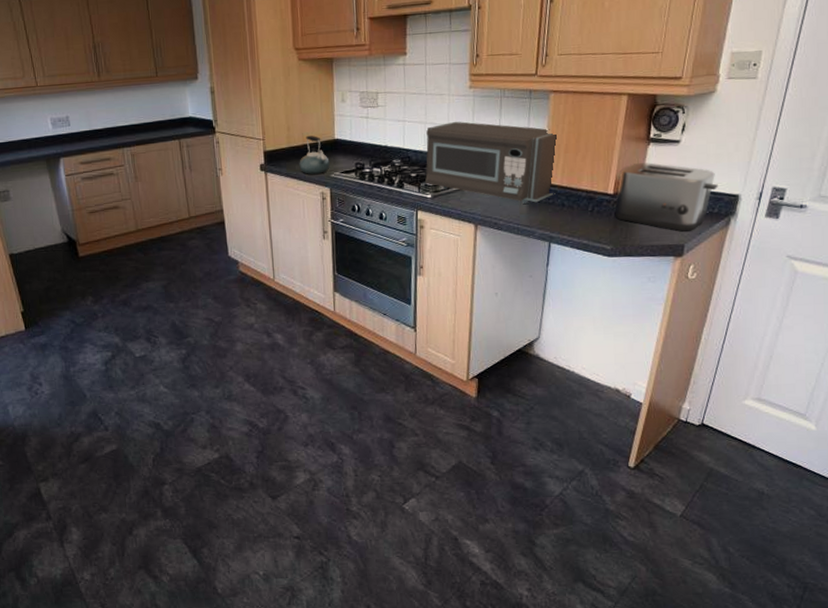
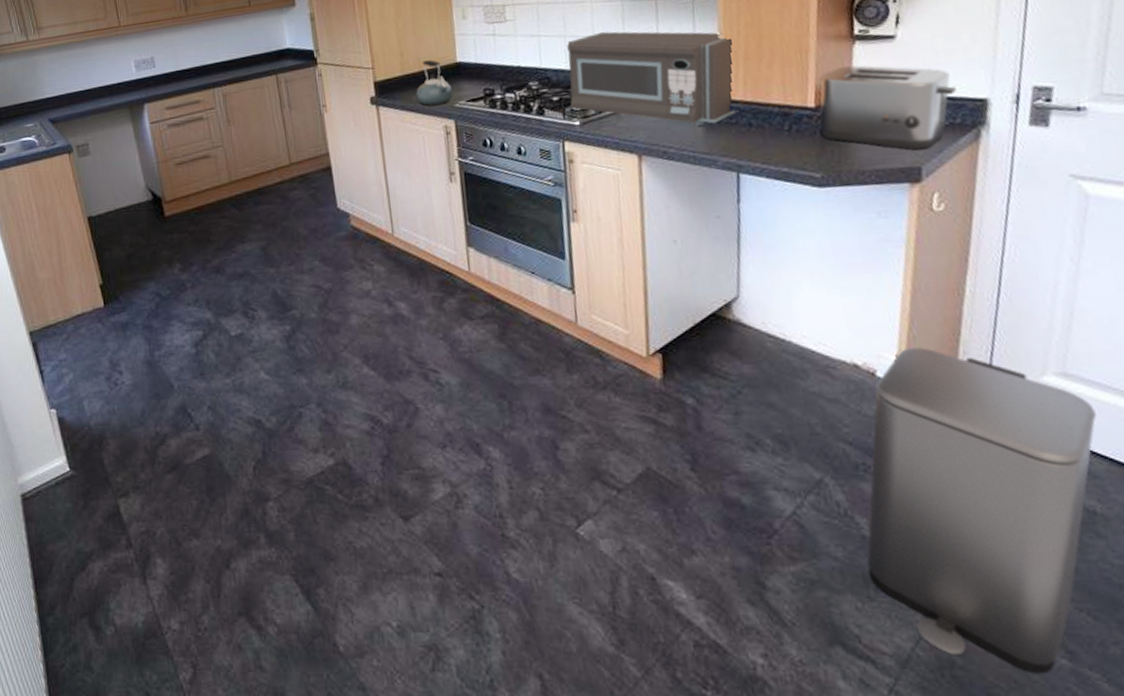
pedal bin: none [607,378,775,598] -> present [866,347,1097,674]

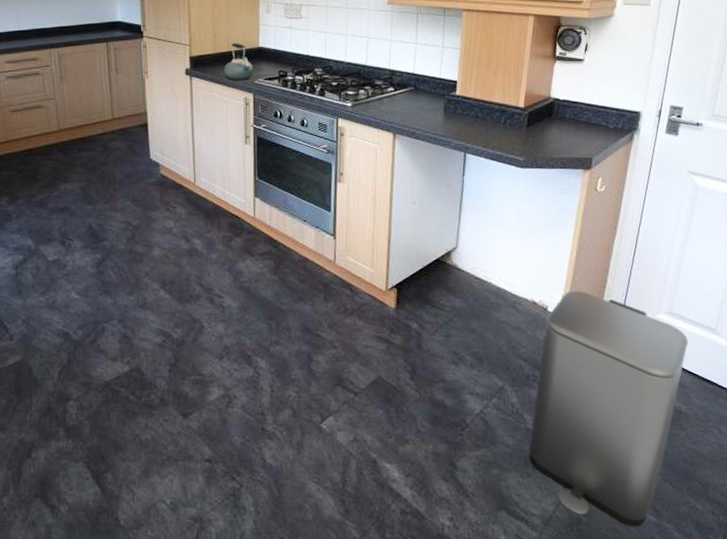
microwave: present [567,31,738,126] -> none [346,35,470,114]
toaster: present [819,65,956,150] -> none [526,79,621,145]

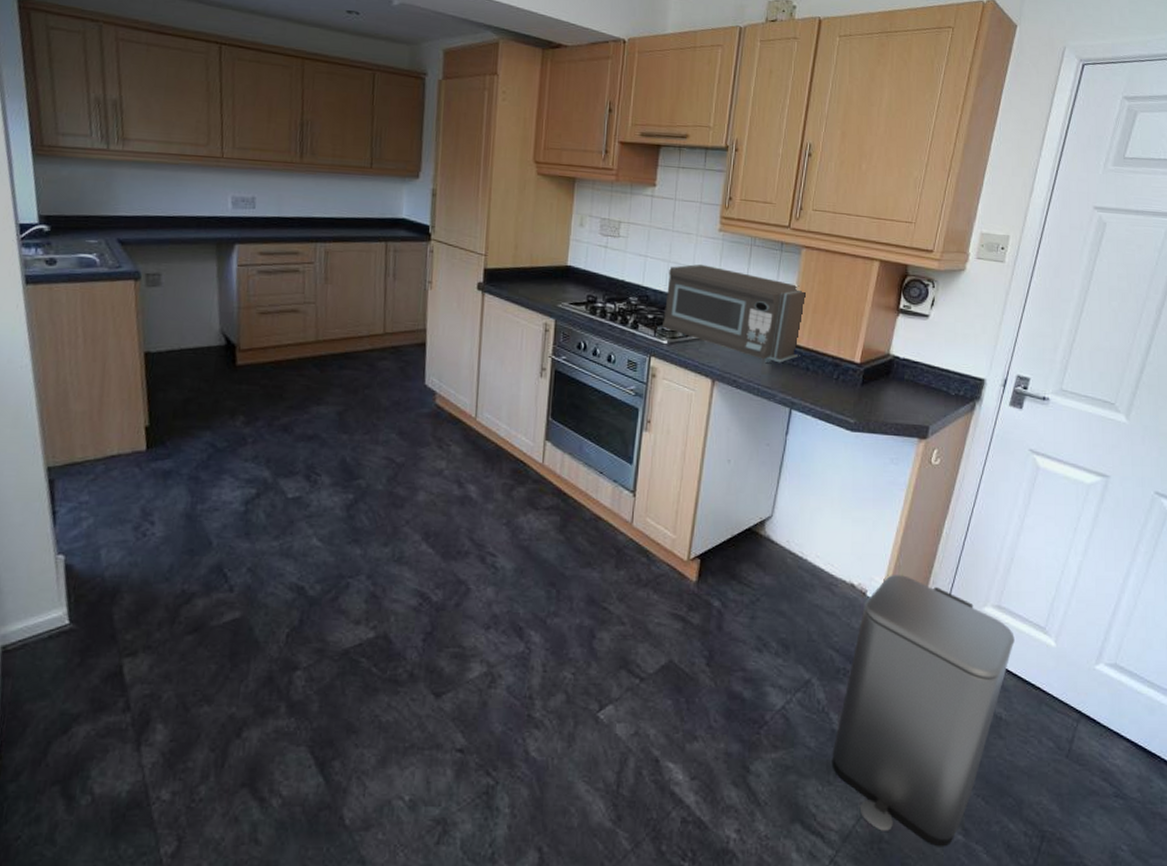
kettle: present [224,43,254,81] -> none [523,258,559,303]
microwave: none [346,35,470,114] -> present [663,264,806,363]

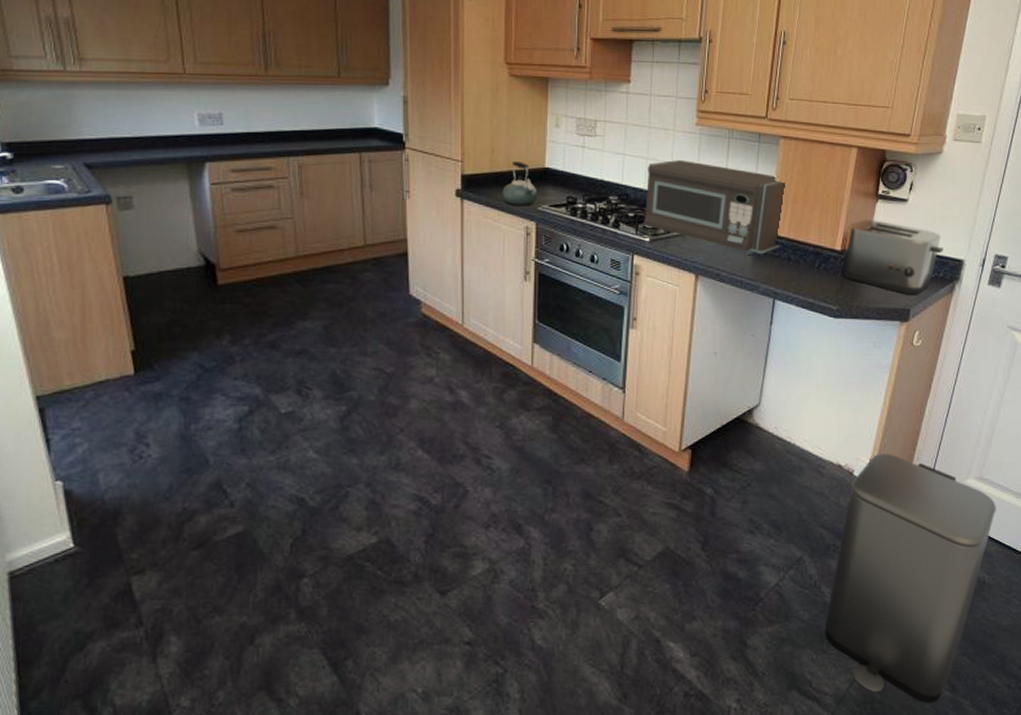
kettle: none [523,258,559,303] -> present [502,162,538,206]
toaster: none [861,333,964,412] -> present [843,220,943,295]

